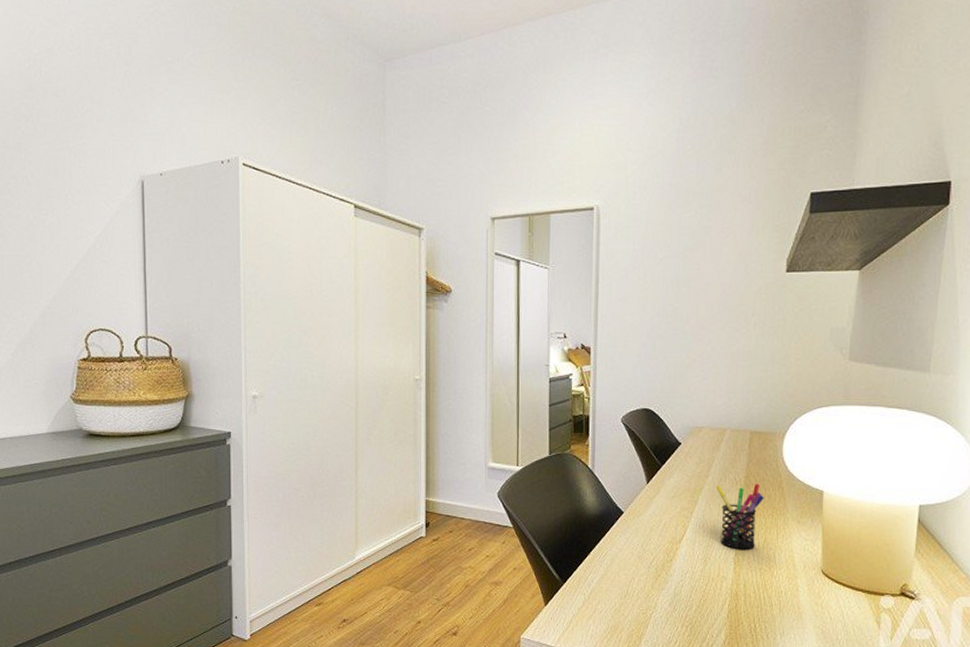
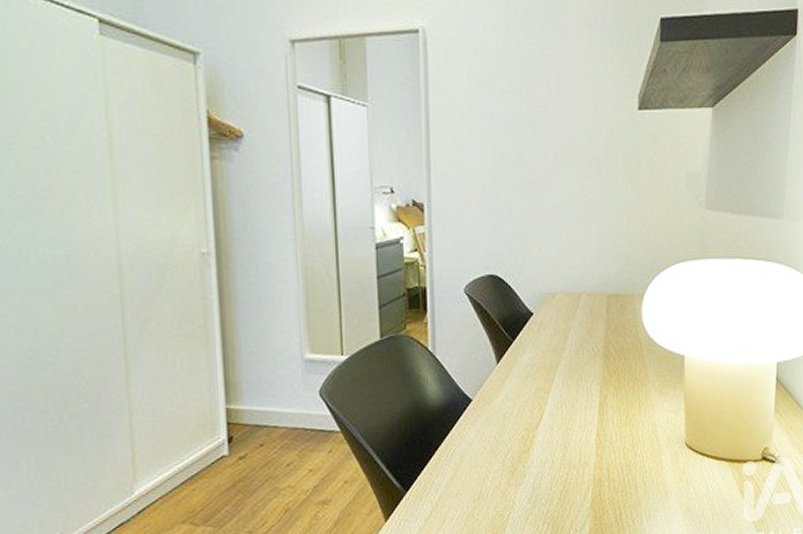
pen holder: present [716,483,764,550] -> none [574,353,624,429]

